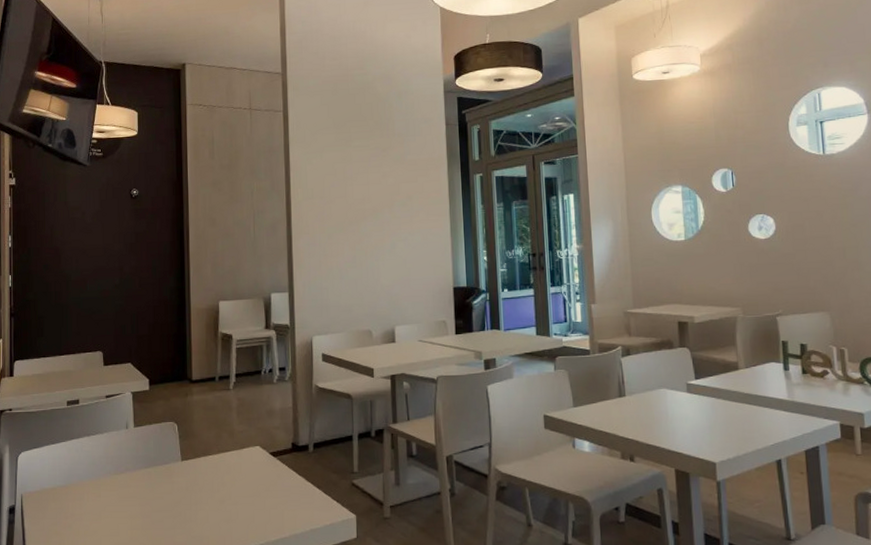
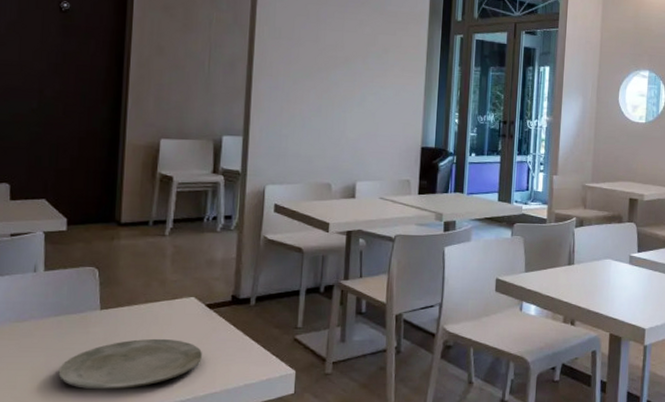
plate: none [151,486,270,536] -> present [58,338,202,390]

